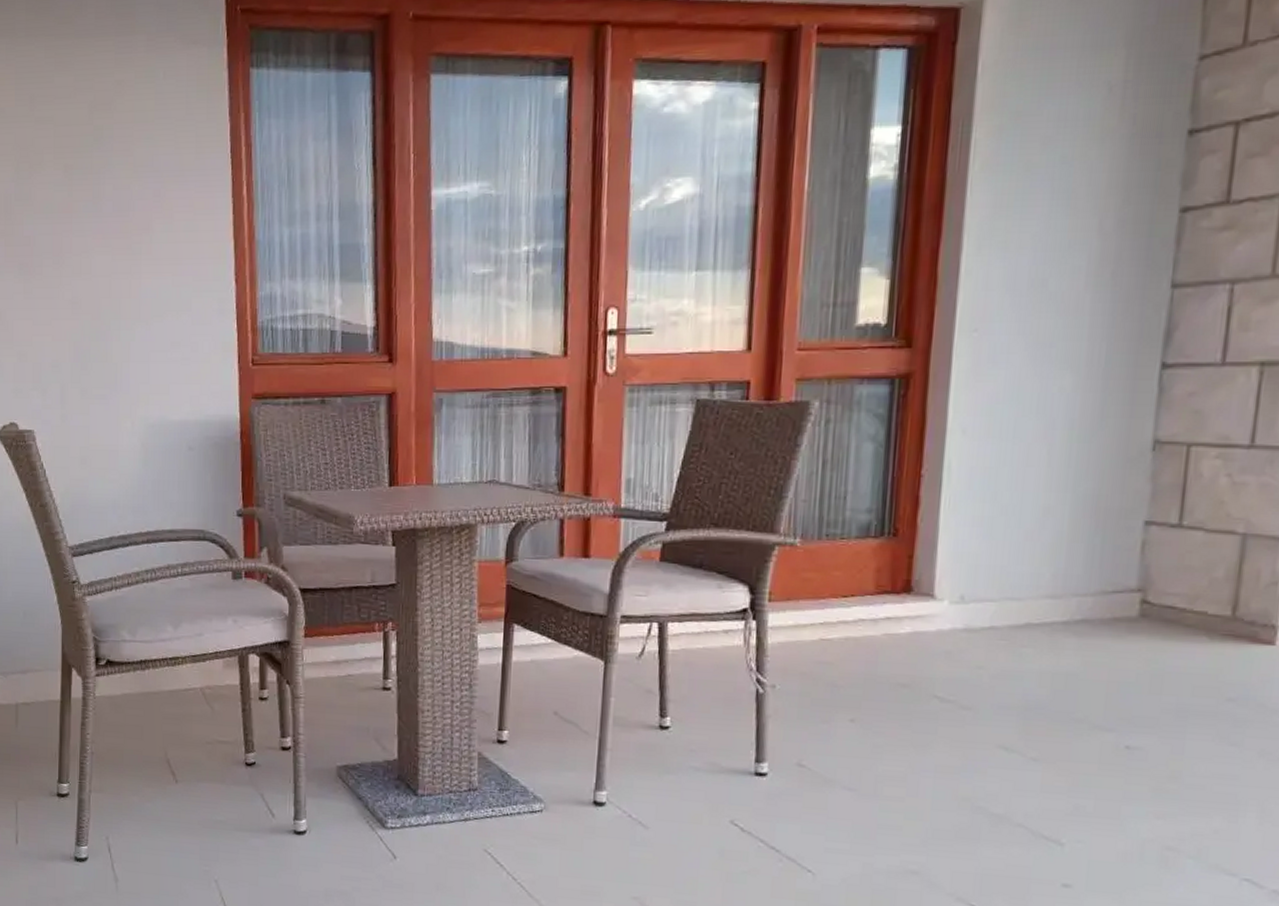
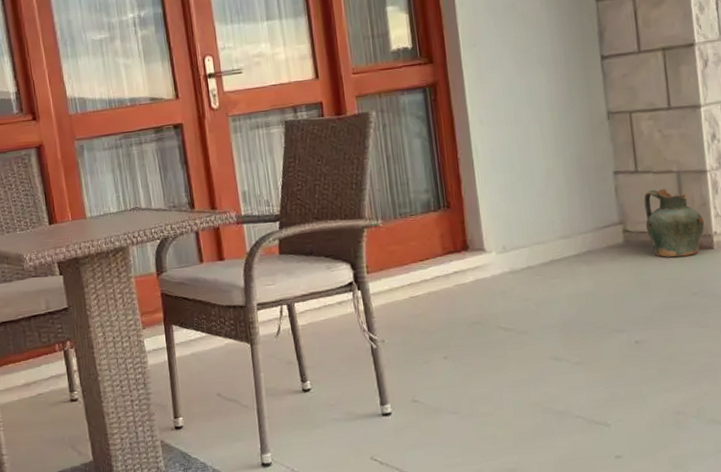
ceramic jug: none [1176,552,1269,649] -> present [644,188,704,258]

